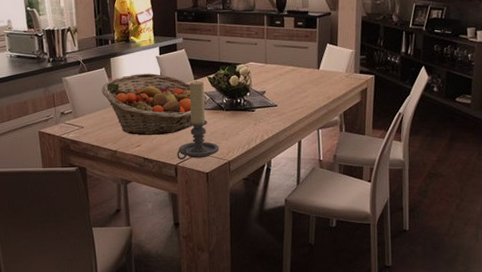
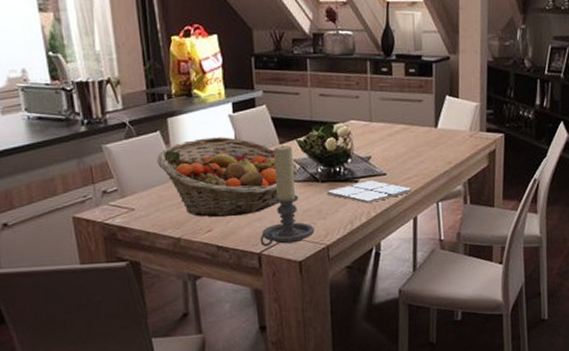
drink coaster: none [230,110,298,129] -> present [327,180,412,204]

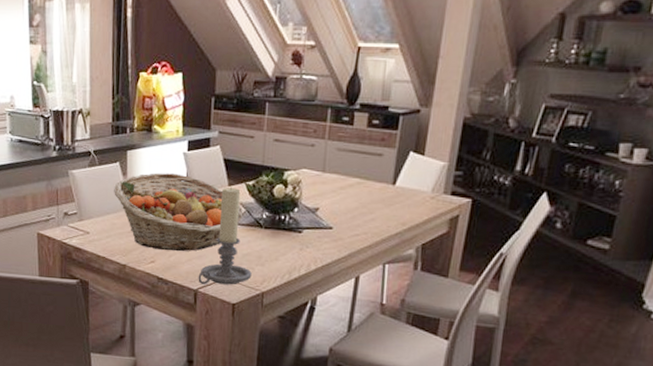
drink coaster: present [327,180,412,204] -> none [268,232,358,257]

